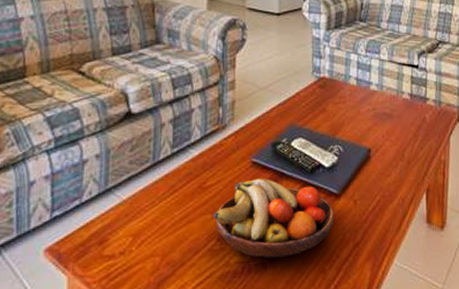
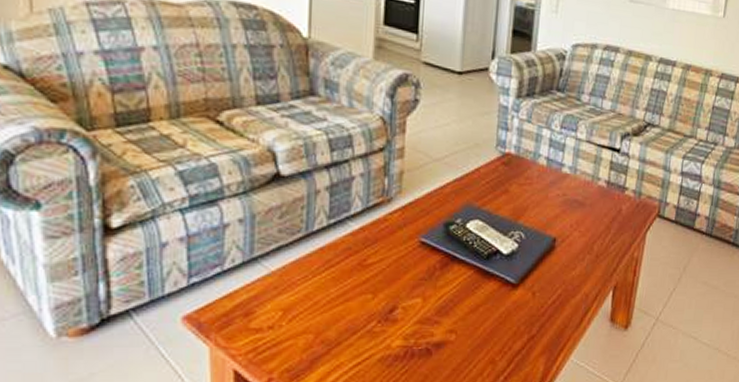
fruit bowl: present [214,178,334,259] -> none [375,259,510,345]

